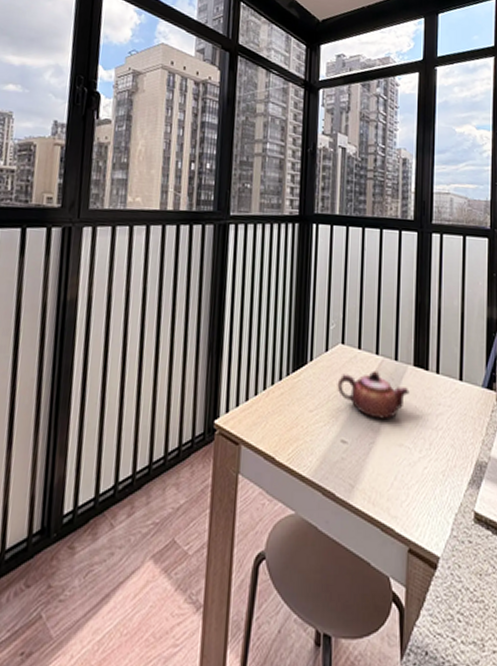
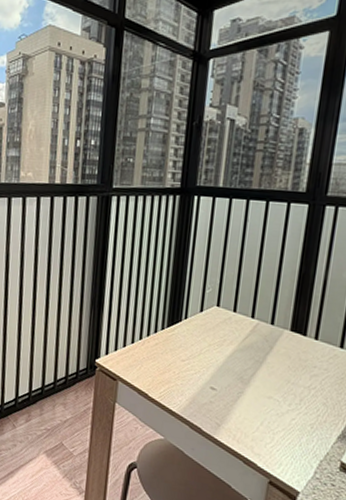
teapot: present [337,370,410,419] -> none [209,332,284,374]

